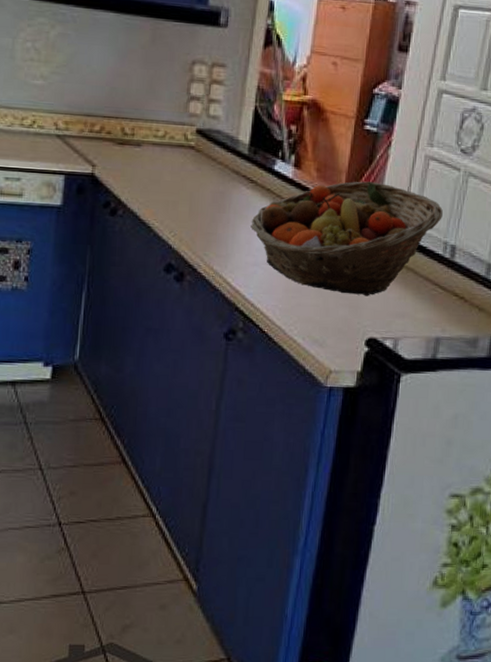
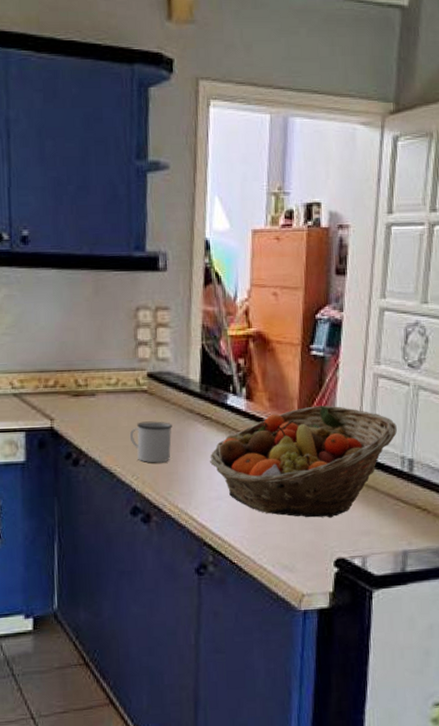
mug: none [171,178,216,222] -> present [129,421,172,463]

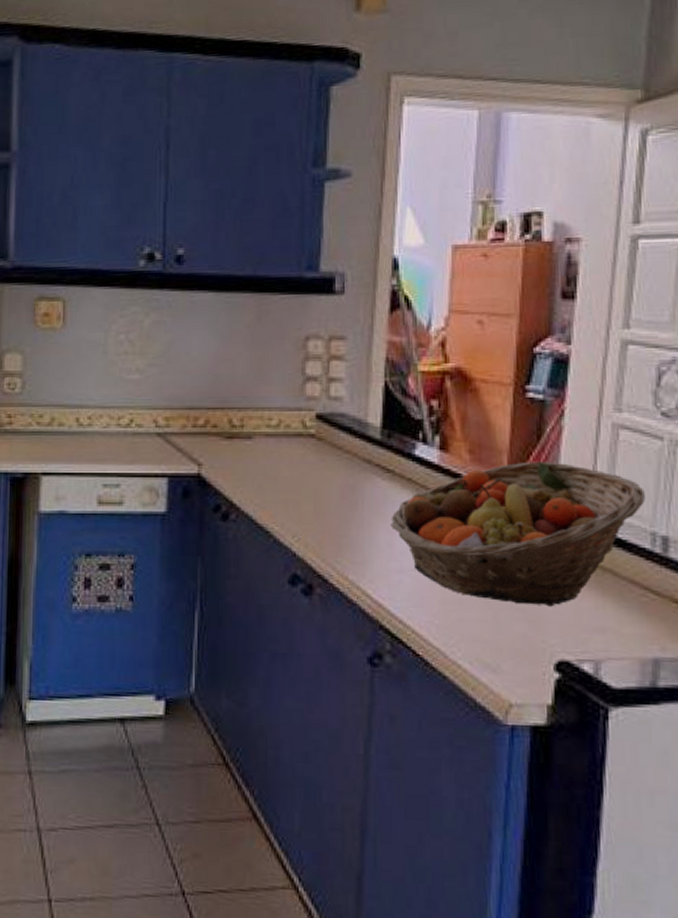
mug: present [129,421,172,463] -> none [291,472,344,523]

